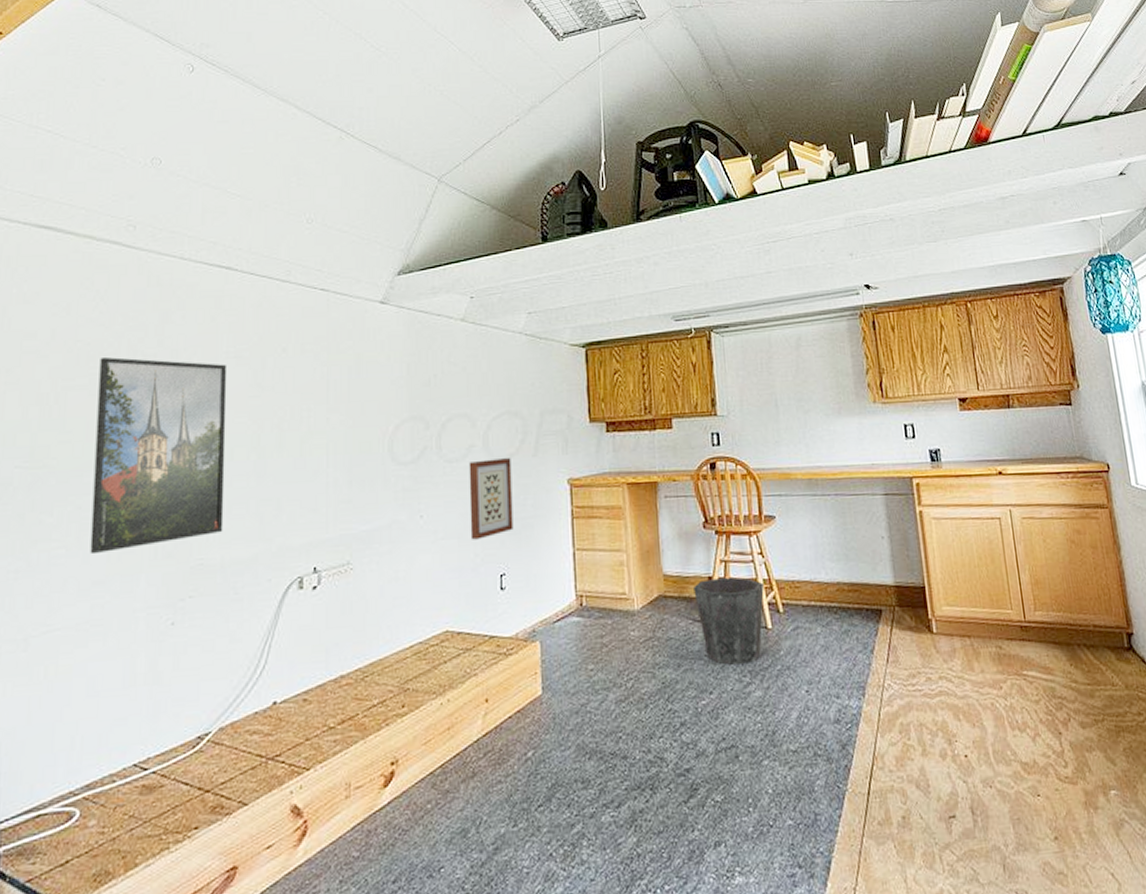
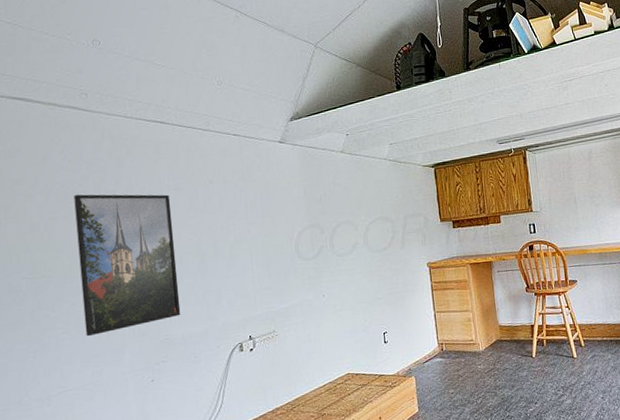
wall art: present [468,458,514,540] -> none [354,251,391,310]
waste bin: present [694,577,764,666] -> none [521,324,571,384]

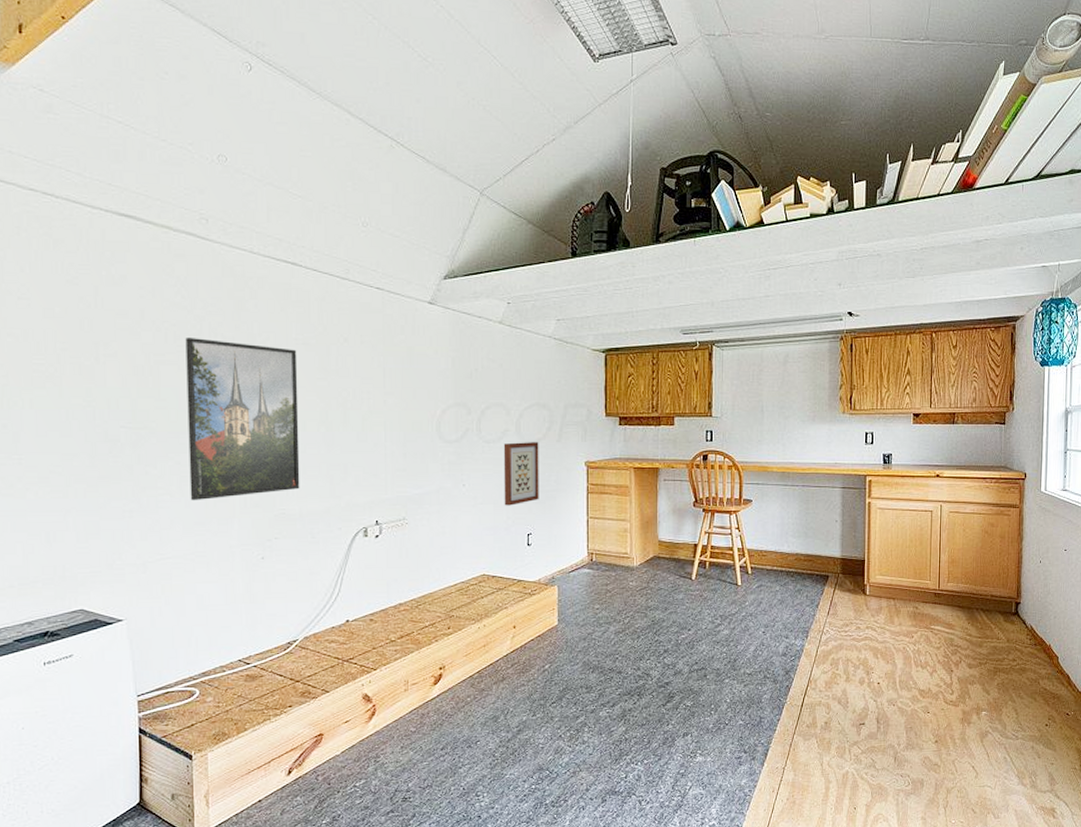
wall art: none [354,251,391,310] -> present [503,442,539,506]

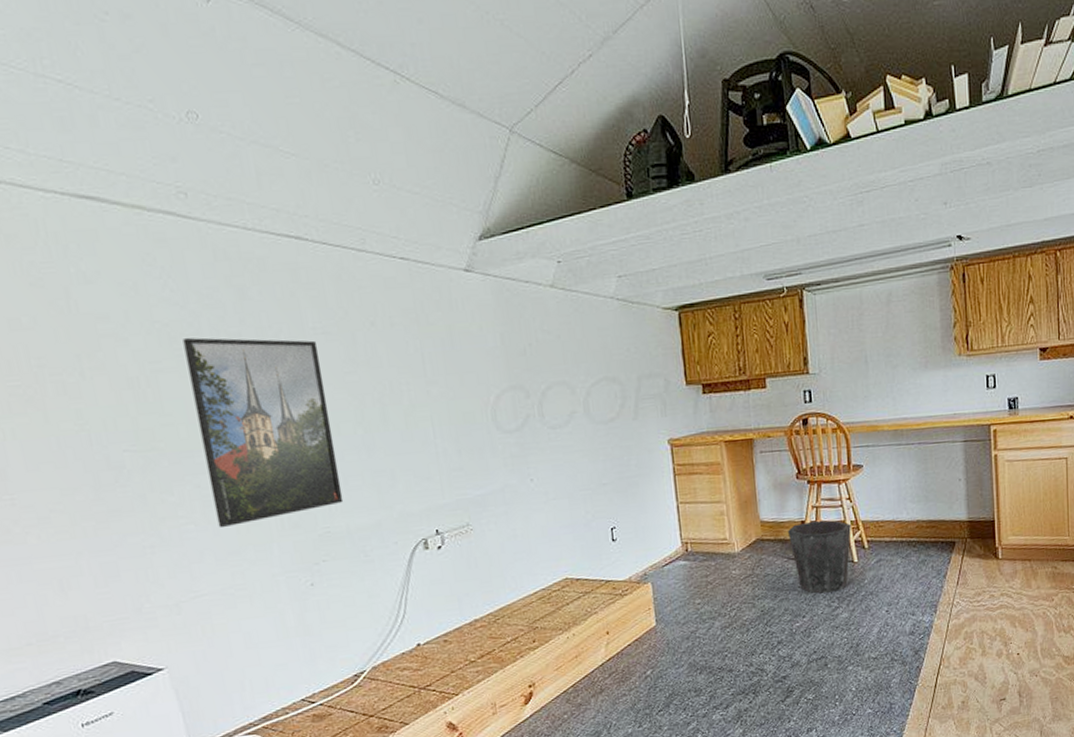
wall art: present [503,442,539,506] -> none [572,422,620,499]
waste bin: none [682,545,737,611] -> present [788,520,851,594]

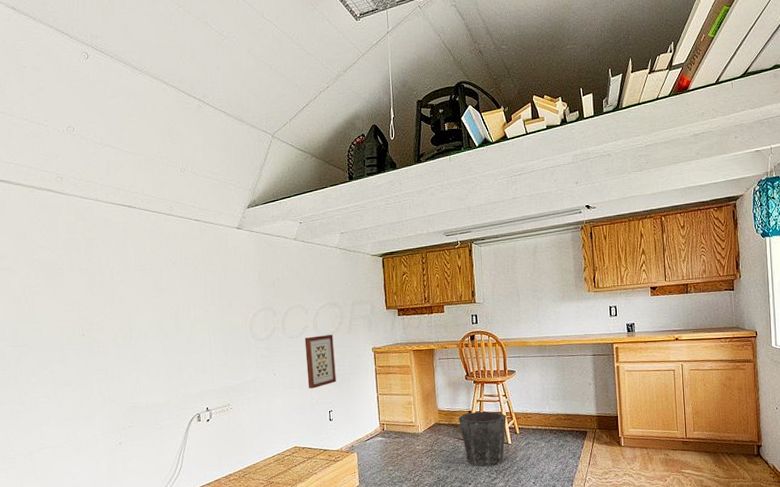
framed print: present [182,337,344,528] -> none [51,271,146,401]
wall art: none [572,422,620,499] -> present [304,335,337,389]

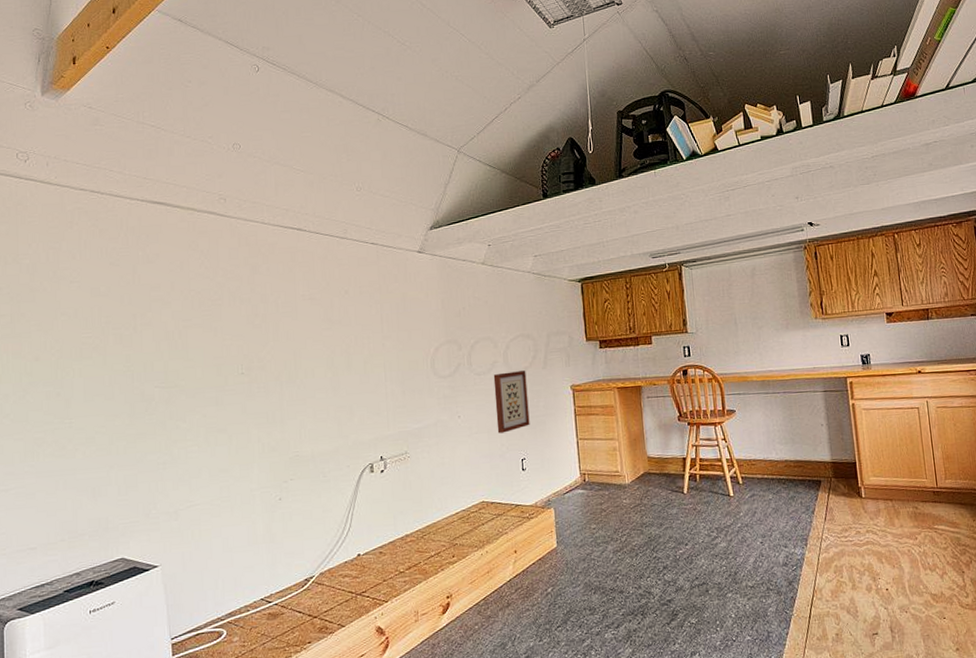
waste bin: present [459,411,507,467] -> none [671,457,727,524]

